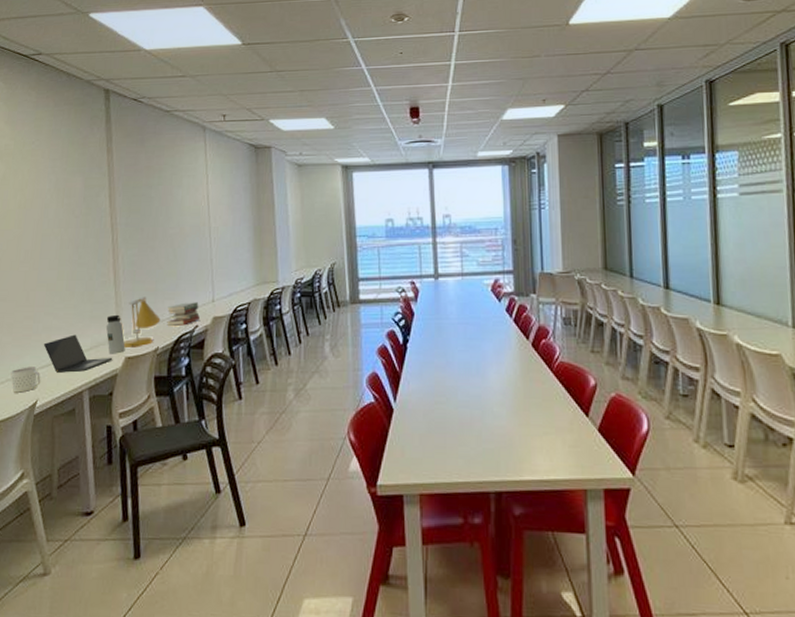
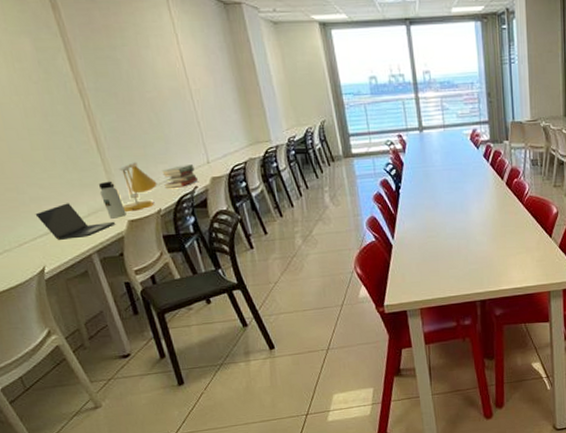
mug: present [10,367,41,393] -> none [7,236,44,262]

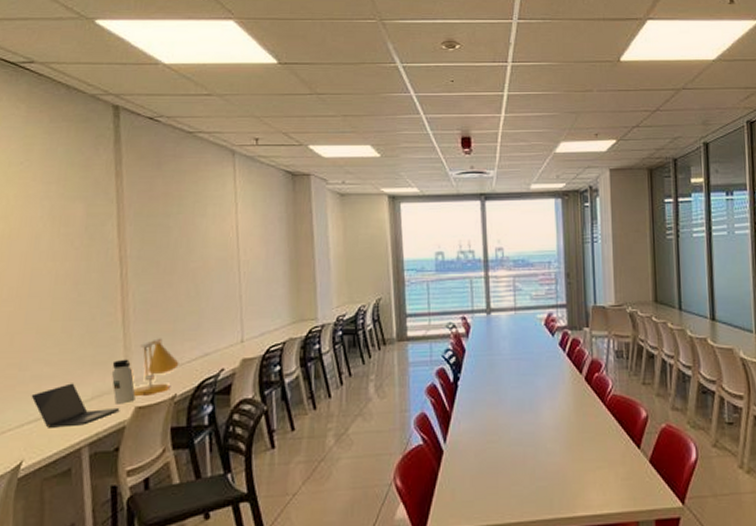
books: present [162,164,198,190] -> none [186,343,226,371]

